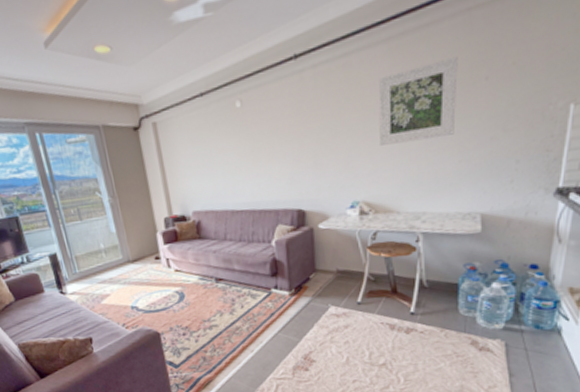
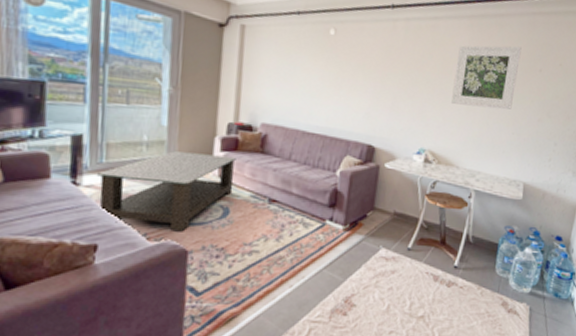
coffee table: none [76,247,183,319] -> present [98,151,236,231]

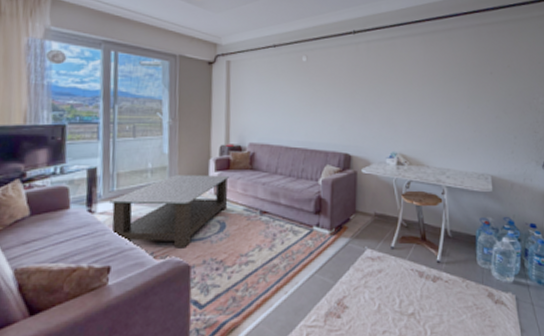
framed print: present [451,45,522,110] -> none [415,54,472,111]

